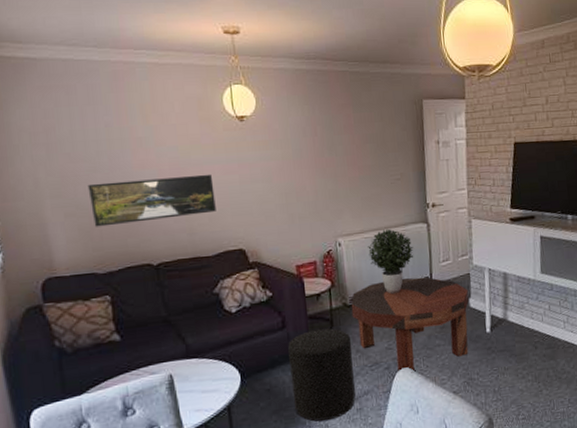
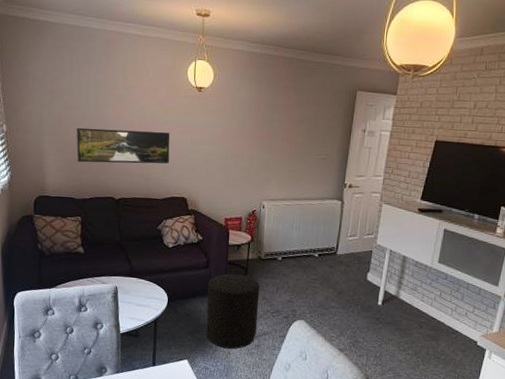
coffee table: present [351,277,469,373] -> none [264,244,368,326]
potted plant: present [368,228,414,295] -> none [286,200,326,257]

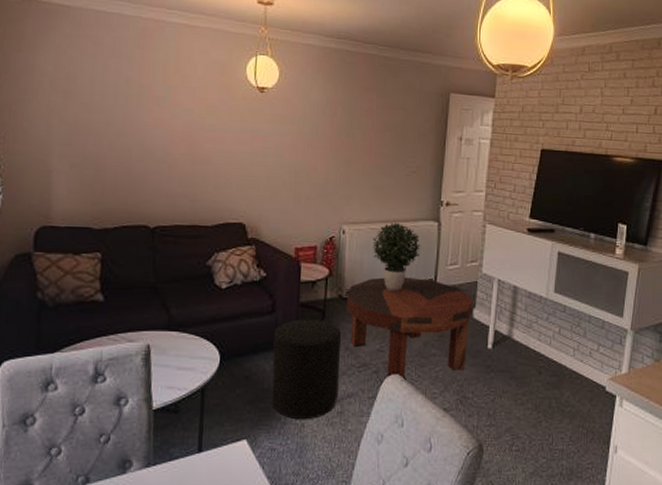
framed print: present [76,127,170,164] -> none [97,136,224,182]
coffee table: none [264,244,368,326] -> present [346,276,473,381]
potted plant: none [286,200,326,257] -> present [372,222,421,293]

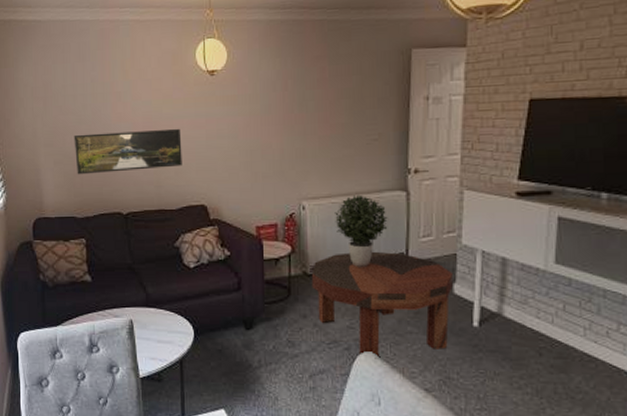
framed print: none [97,136,224,182] -> present [74,128,182,175]
stool: present [271,319,342,419] -> none [242,296,309,393]

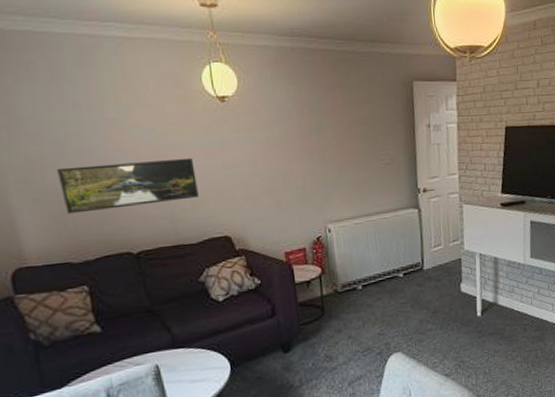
coffee table: present [311,251,453,359] -> none [342,263,460,358]
potted plant: present [335,194,388,268] -> none [358,214,406,281]

